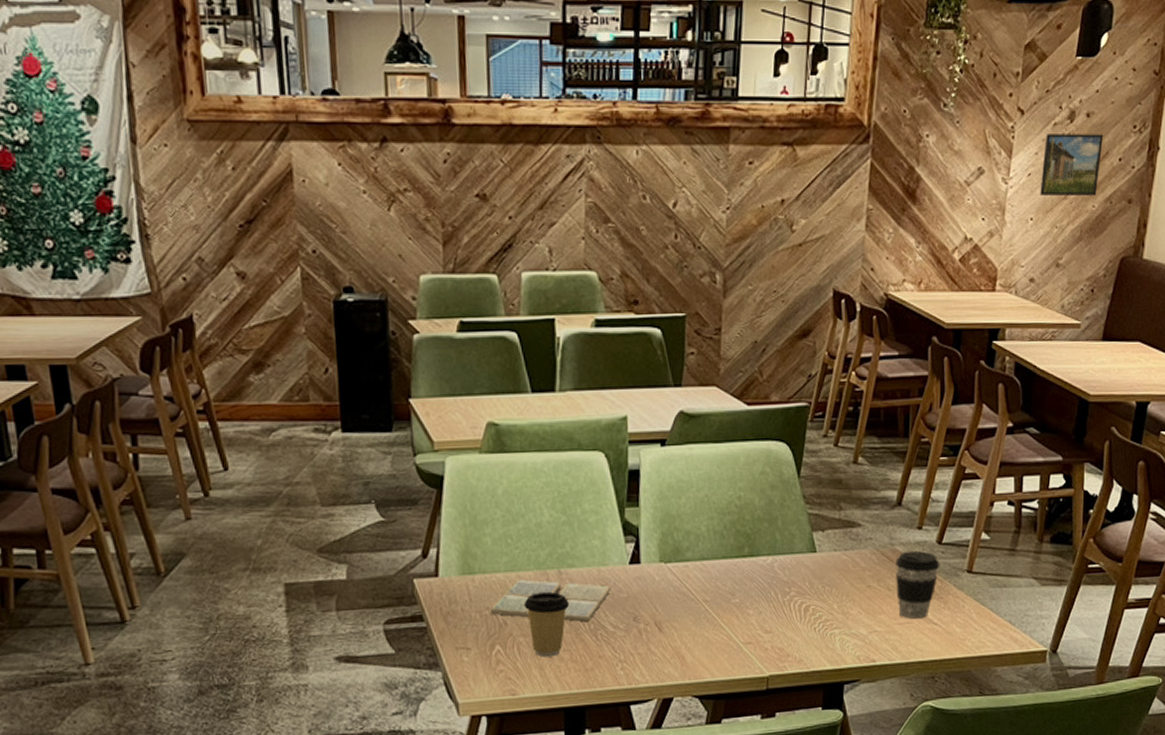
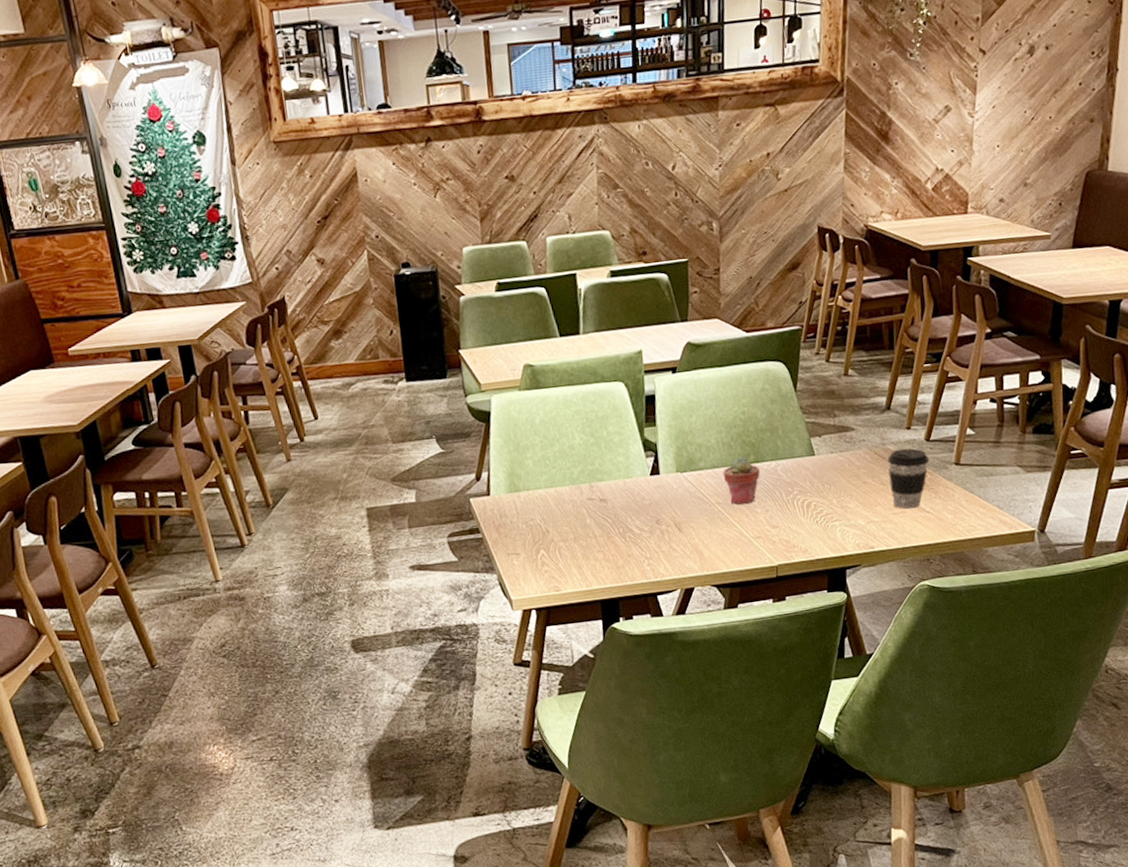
drink coaster: present [490,579,611,622] -> none [534,493,636,527]
coffee cup: present [523,591,570,657] -> none [562,502,602,558]
potted succulent: none [712,549,754,604] -> present [722,457,760,505]
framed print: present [1040,134,1104,197] -> none [1004,63,1064,124]

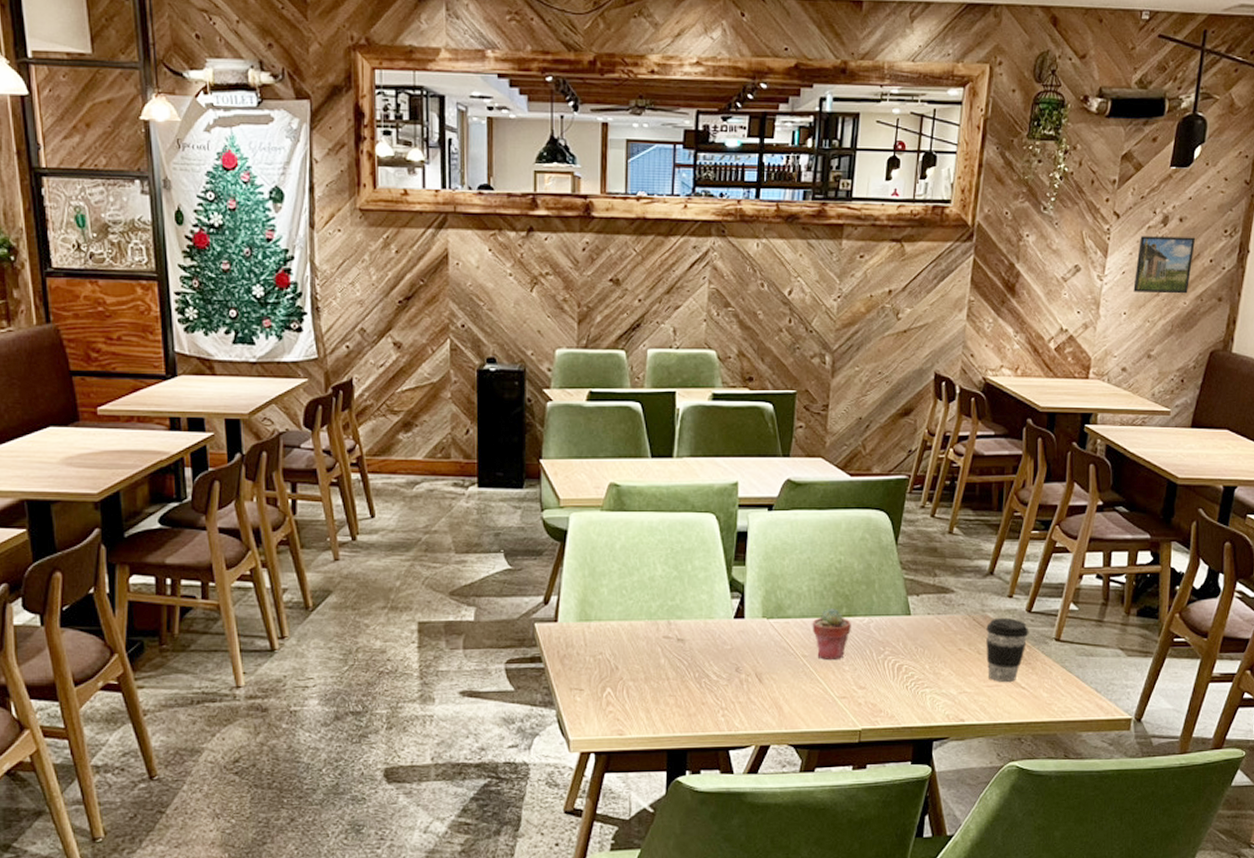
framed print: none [1004,63,1064,124] -> present [1133,236,1196,294]

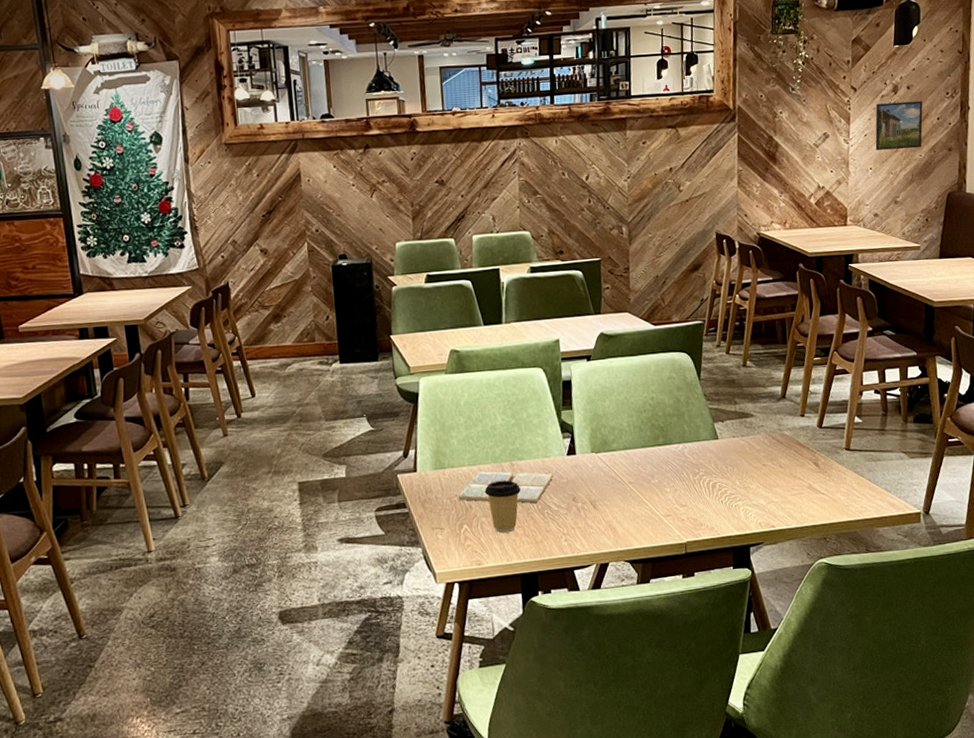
drink coaster: none [603,628,716,671] -> present [458,471,554,504]
coffee cup: none [634,640,677,701] -> present [484,479,522,533]
potted succulent: present [812,608,851,660] -> none [634,439,669,484]
coffee cup: present [986,617,1029,683] -> none [784,434,823,491]

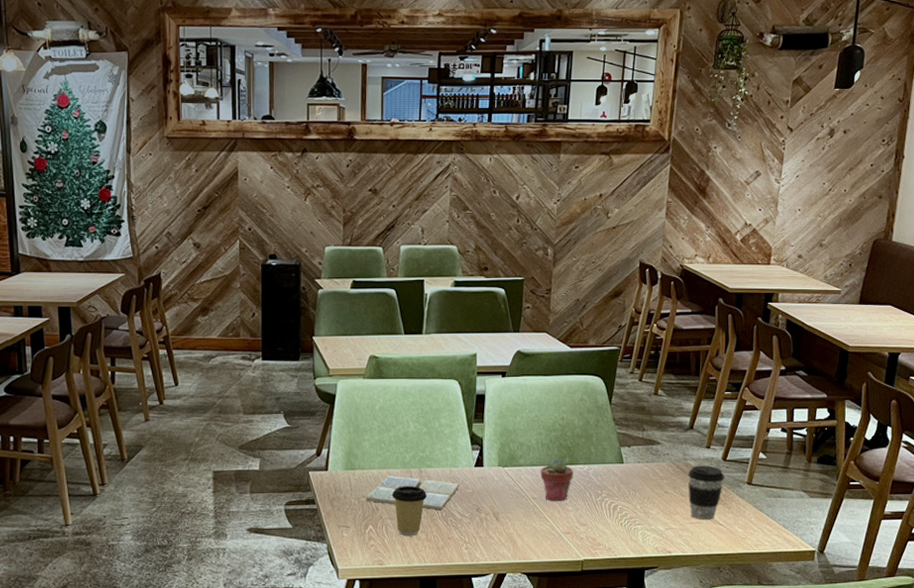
potted succulent: none [634,439,669,484] -> present [540,458,573,501]
coffee cup: none [784,434,823,491] -> present [688,465,725,520]
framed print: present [875,101,923,150] -> none [806,146,858,193]

